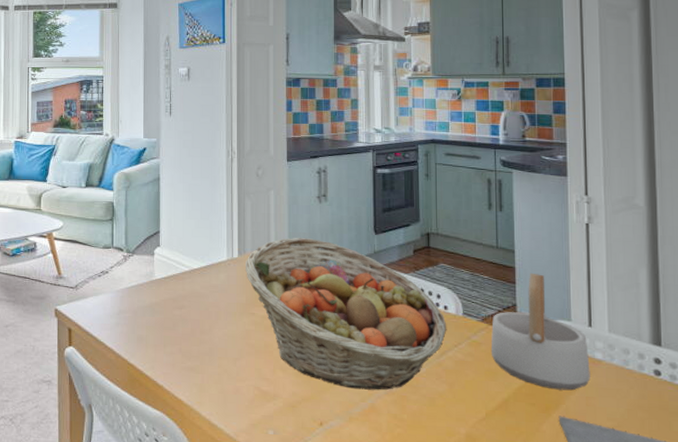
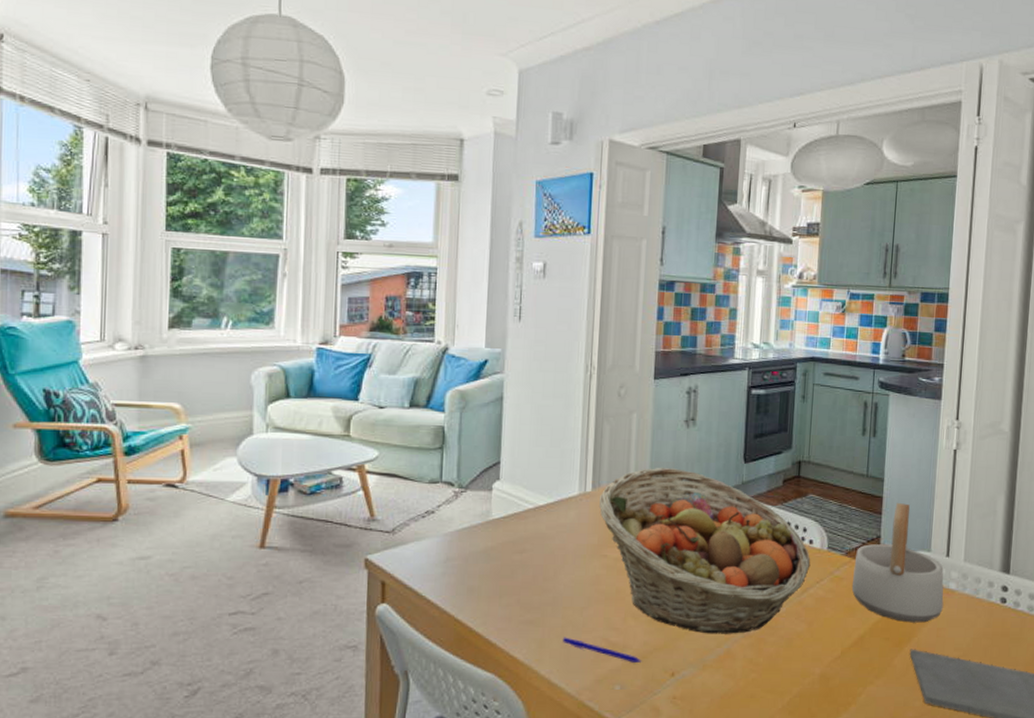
pen: none [220,383,292,411] -> present [563,637,642,663]

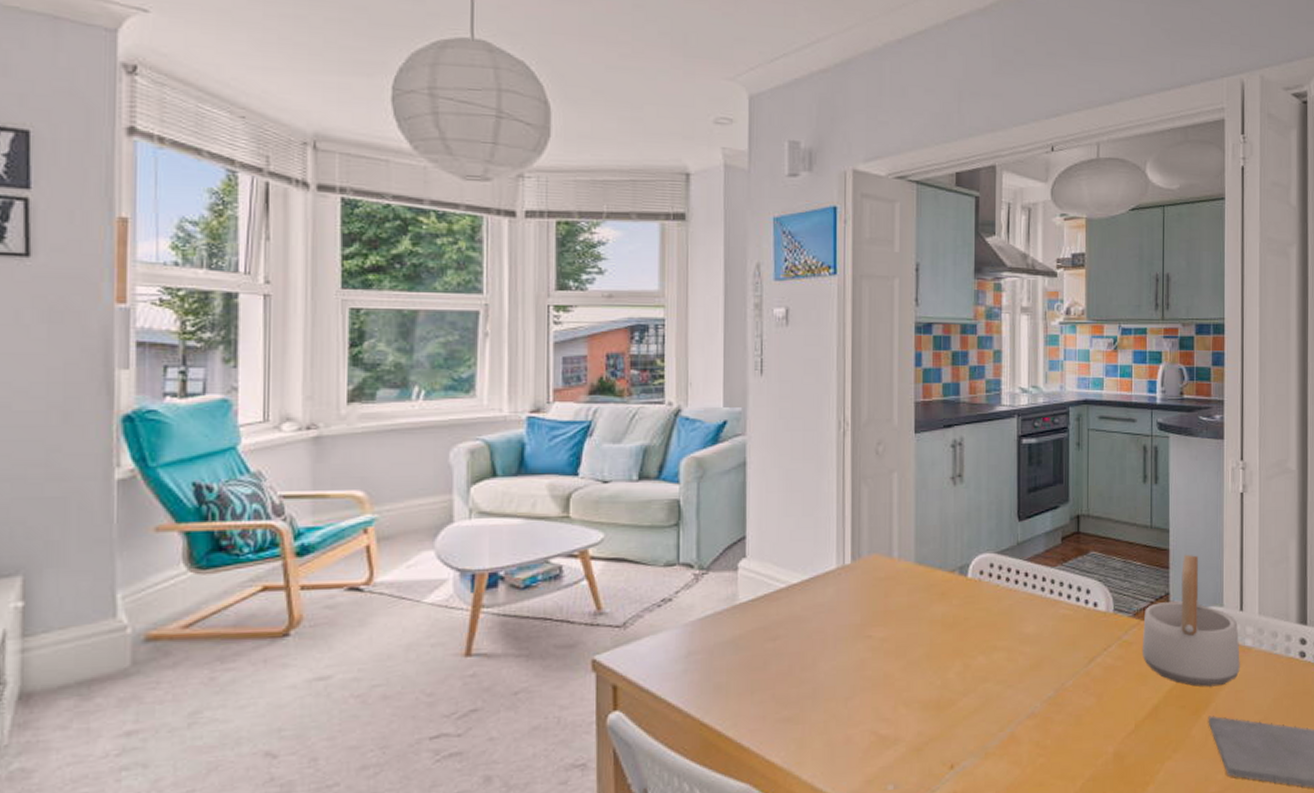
pen: present [563,637,642,663] -> none [826,733,917,757]
fruit basket: present [599,467,811,634] -> none [861,531,1097,717]

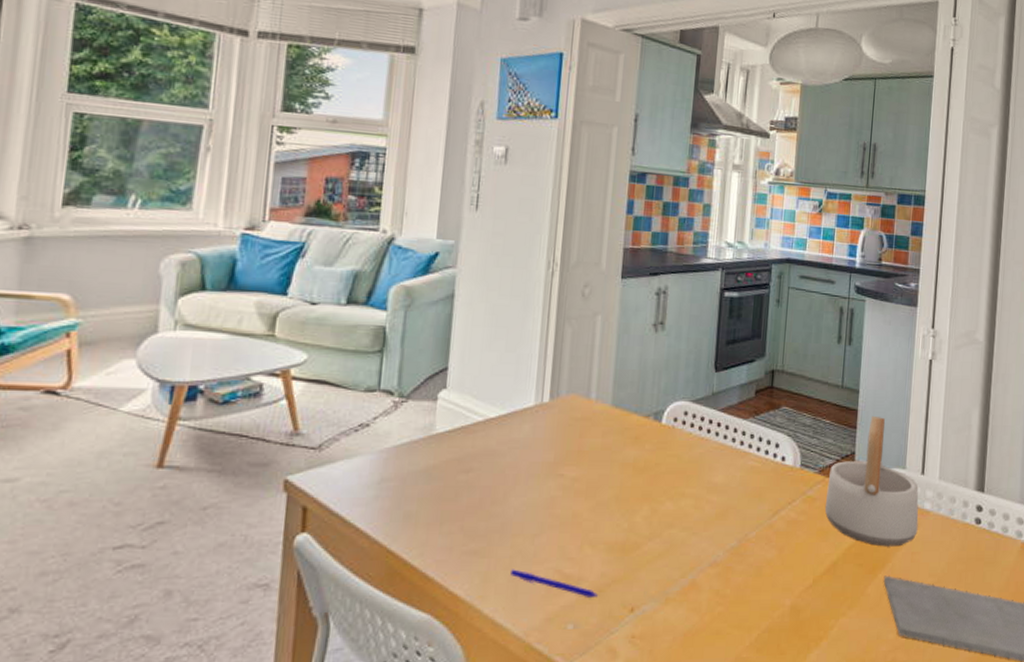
pen: none [826,733,917,757] -> present [511,569,599,597]

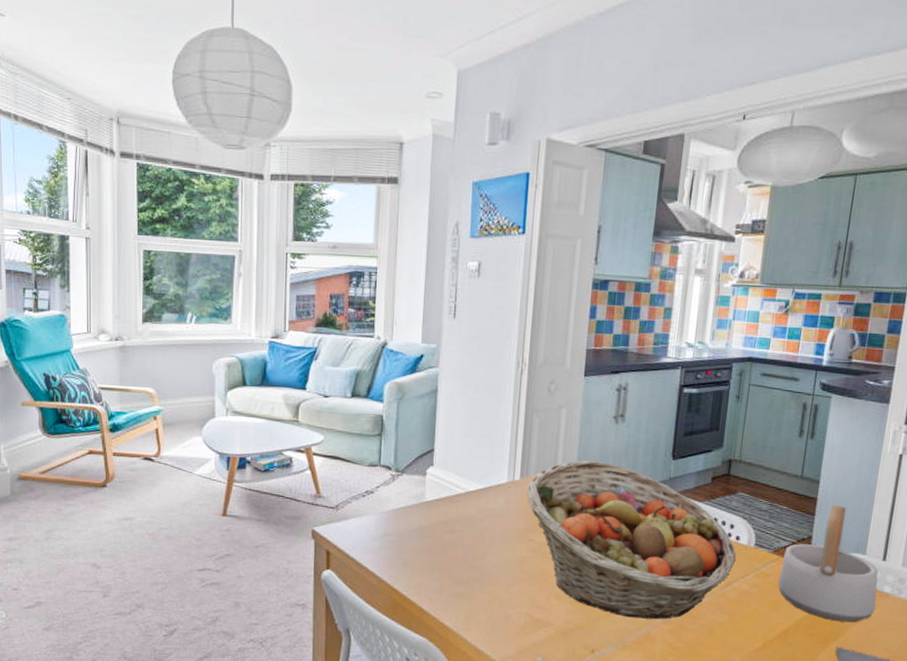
pen: present [511,569,599,597] -> none [489,610,564,638]
fruit basket: none [557,375,783,563] -> present [527,460,737,620]

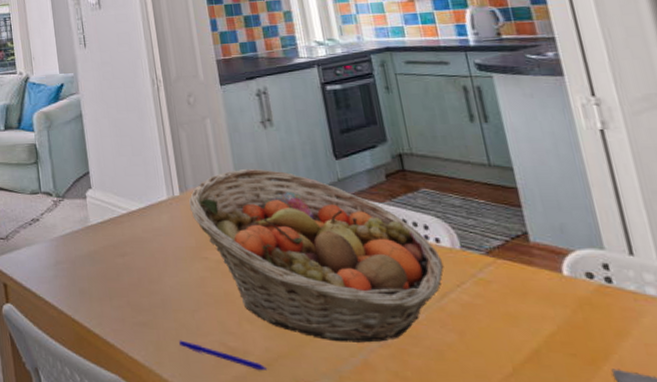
pen: none [489,610,564,638] -> present [179,340,268,370]
teapot: present [778,504,879,623] -> none [499,193,646,337]

